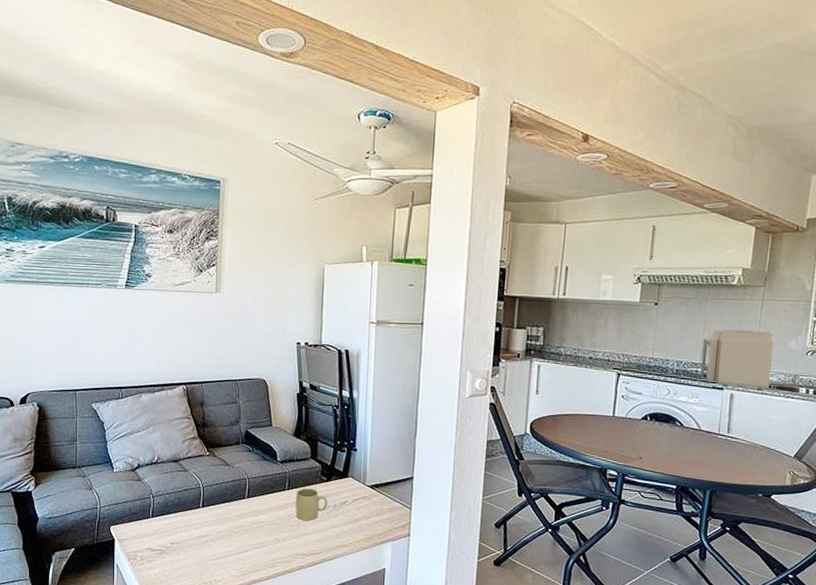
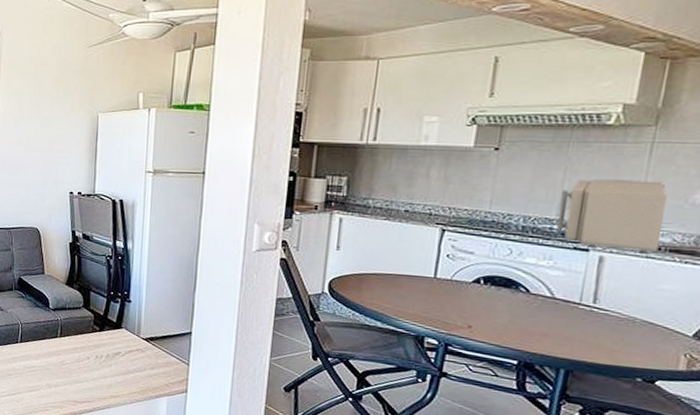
mug: present [295,488,328,521] -> none [67,336,100,369]

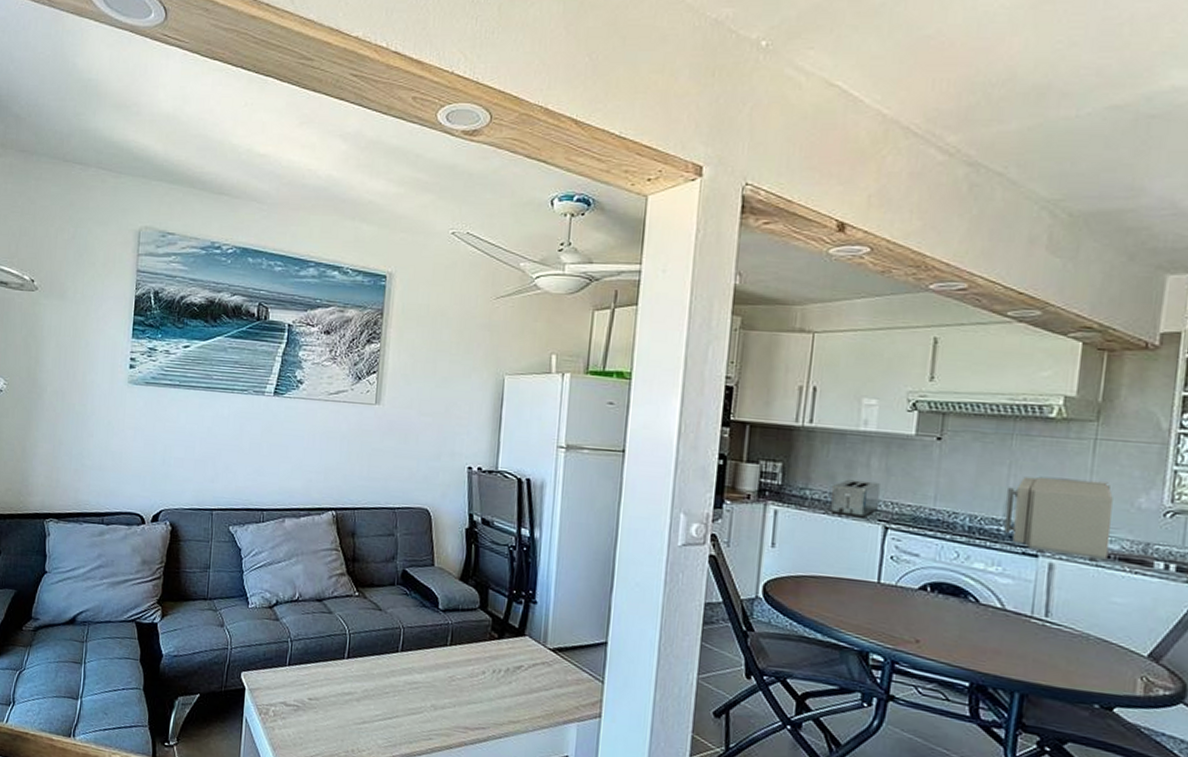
toaster: none [391,189,440,223] -> present [830,479,881,518]

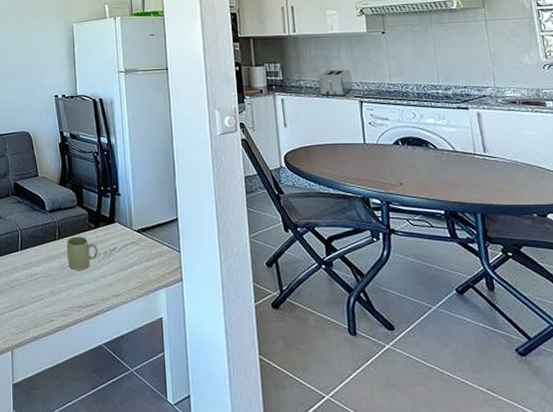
mug: none [458,645,499,687] -> present [66,236,98,270]
microwave: present [1004,476,1113,562] -> none [437,49,515,107]

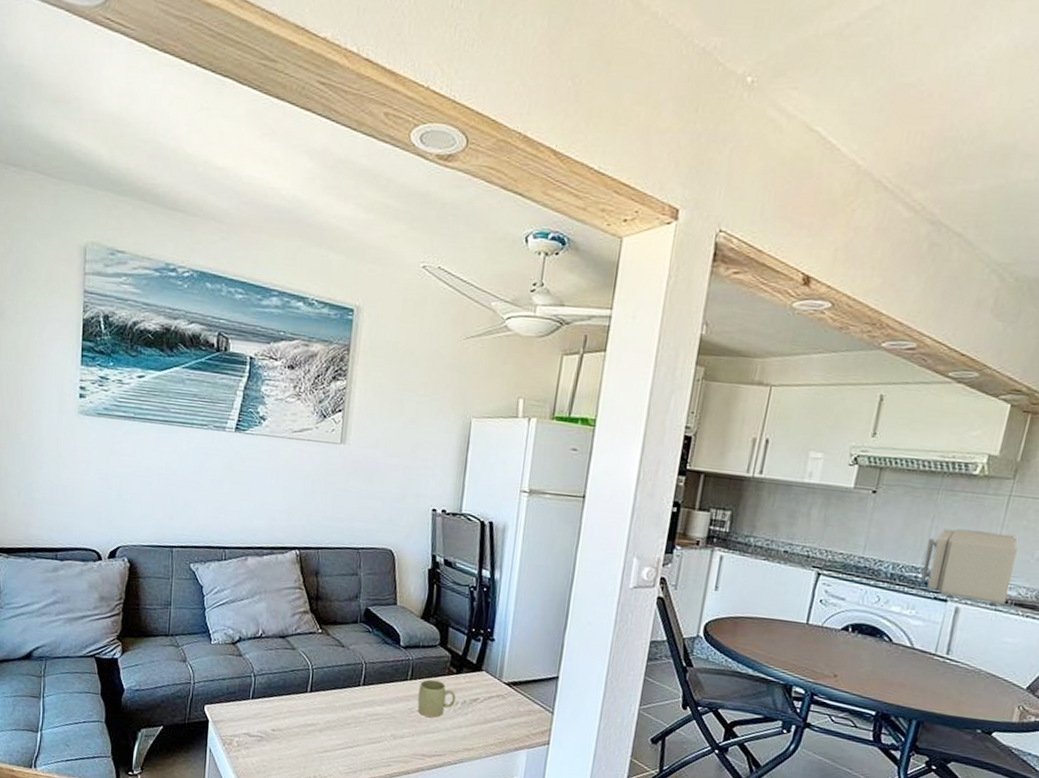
toaster: present [317,69,354,97] -> none [771,528,818,565]
microwave: none [437,49,515,107] -> present [921,529,1018,607]

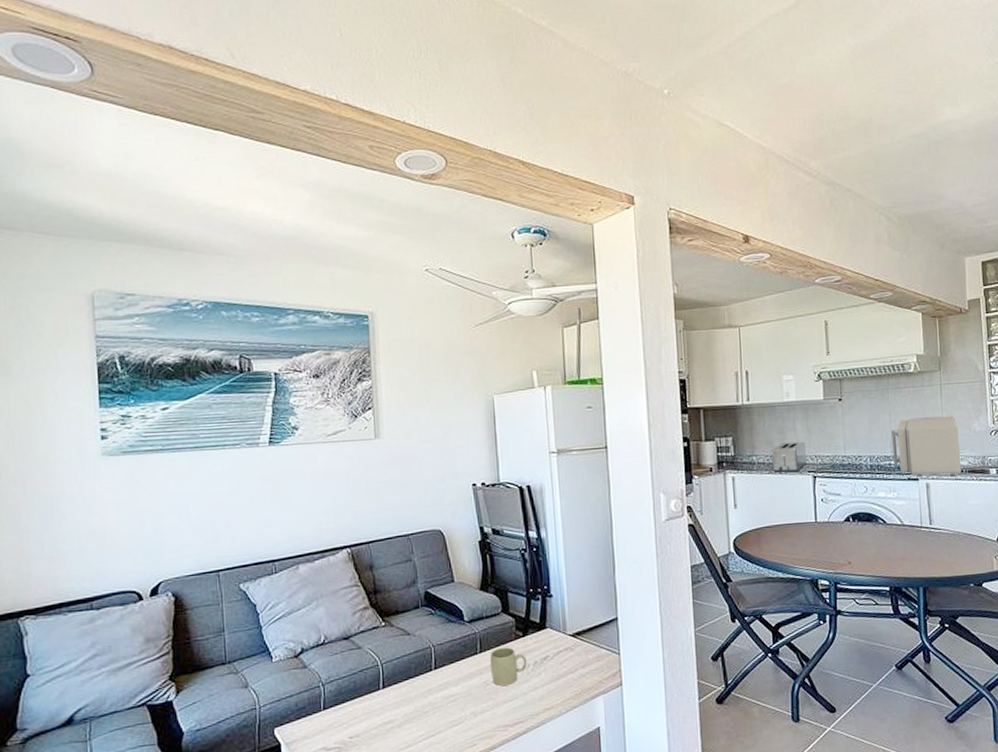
toaster: none [771,528,818,565] -> present [771,441,808,473]

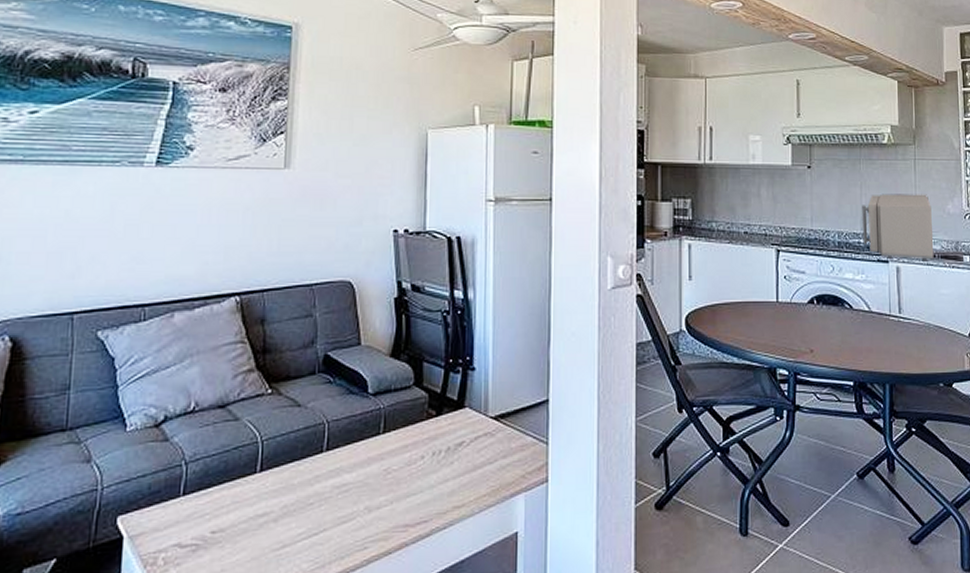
mug: present [489,647,527,686] -> none [393,428,438,475]
toaster: present [771,441,808,473] -> none [732,209,771,244]

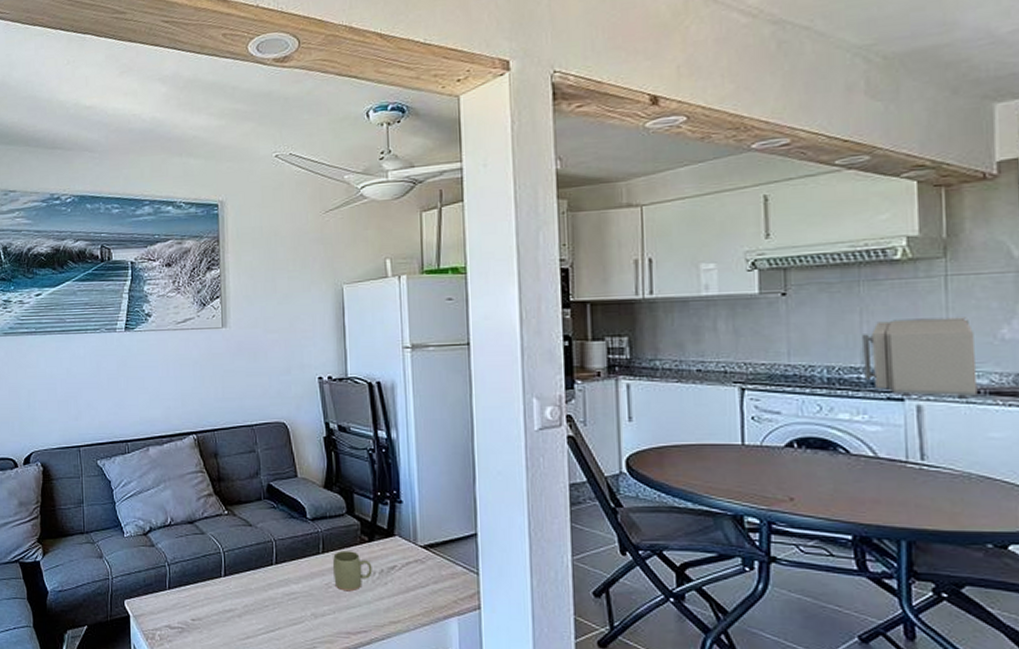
mug: none [393,428,438,475] -> present [332,550,373,591]

